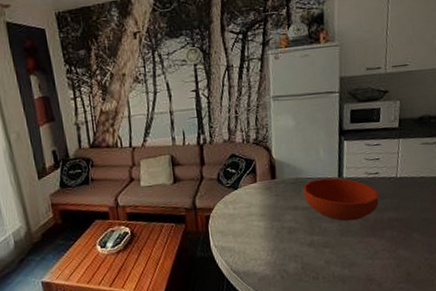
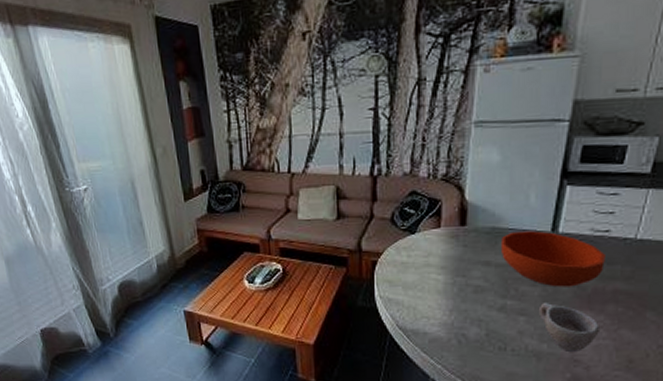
cup: none [337,234,384,273] -> present [538,301,600,352]

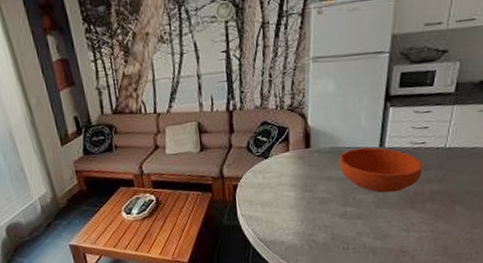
cup: present [538,301,600,352] -> none [372,205,421,245]

